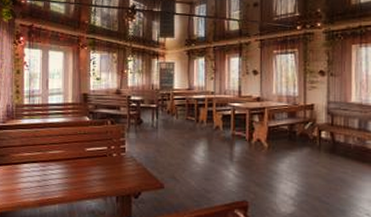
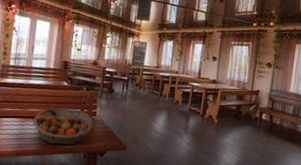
fruit basket: none [56,147,123,189] -> present [33,108,93,145]

